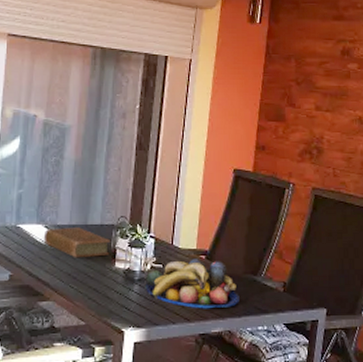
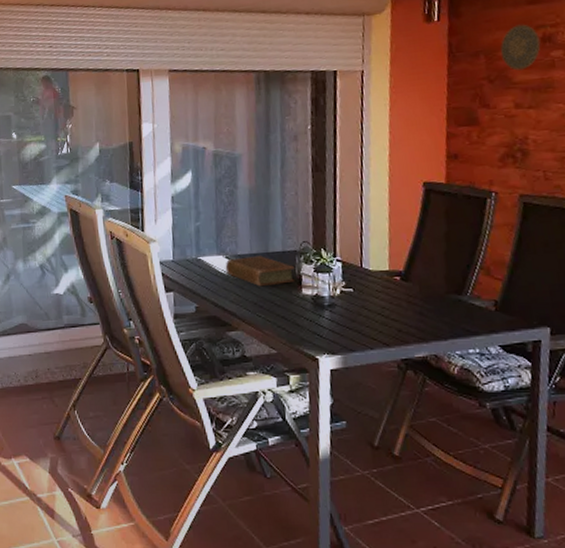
fruit bowl: present [145,259,240,309] -> none [335,280,444,333]
decorative plate: none [309,36,341,77] -> present [500,24,541,71]

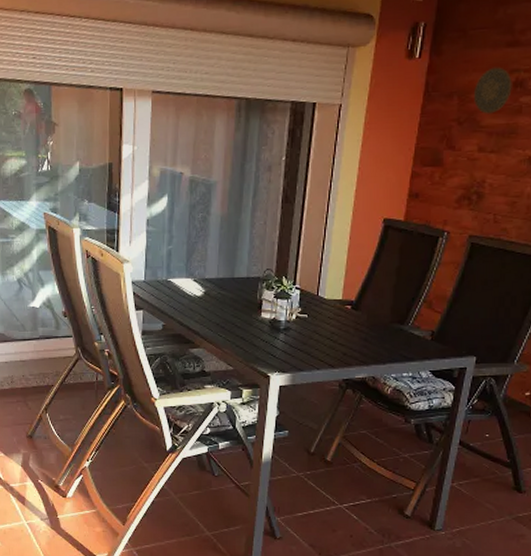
book: present [225,256,295,287] -> none [192,280,256,309]

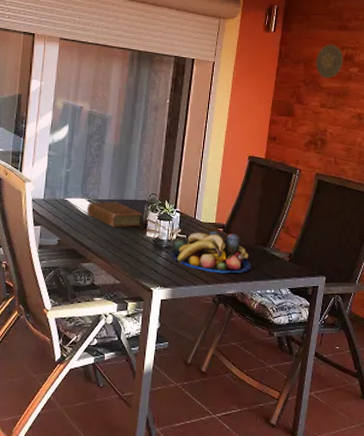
book: none [192,280,256,309] -> present [86,202,142,228]
fruit bowl: none [290,309,385,356] -> present [171,231,251,274]

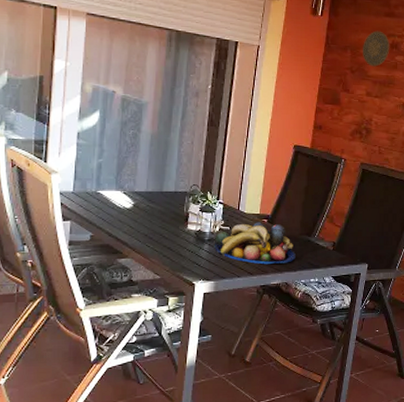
book: present [86,202,142,228] -> none [122,194,183,221]

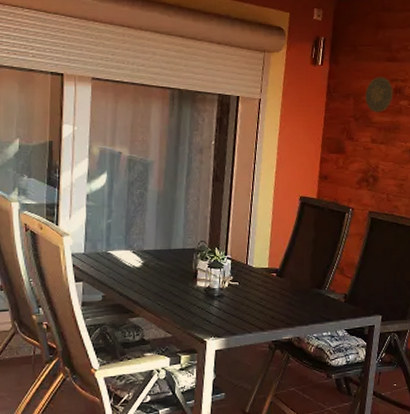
fruit bowl: present [214,222,296,265] -> none [223,276,307,320]

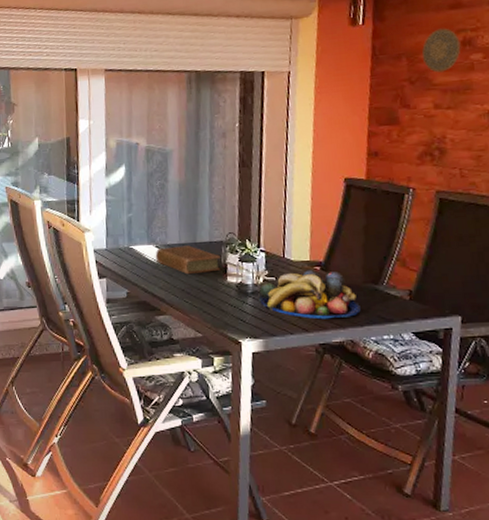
book: none [132,252,192,279] -> present [155,245,221,275]
fruit bowl: none [223,276,307,320] -> present [258,270,361,320]

